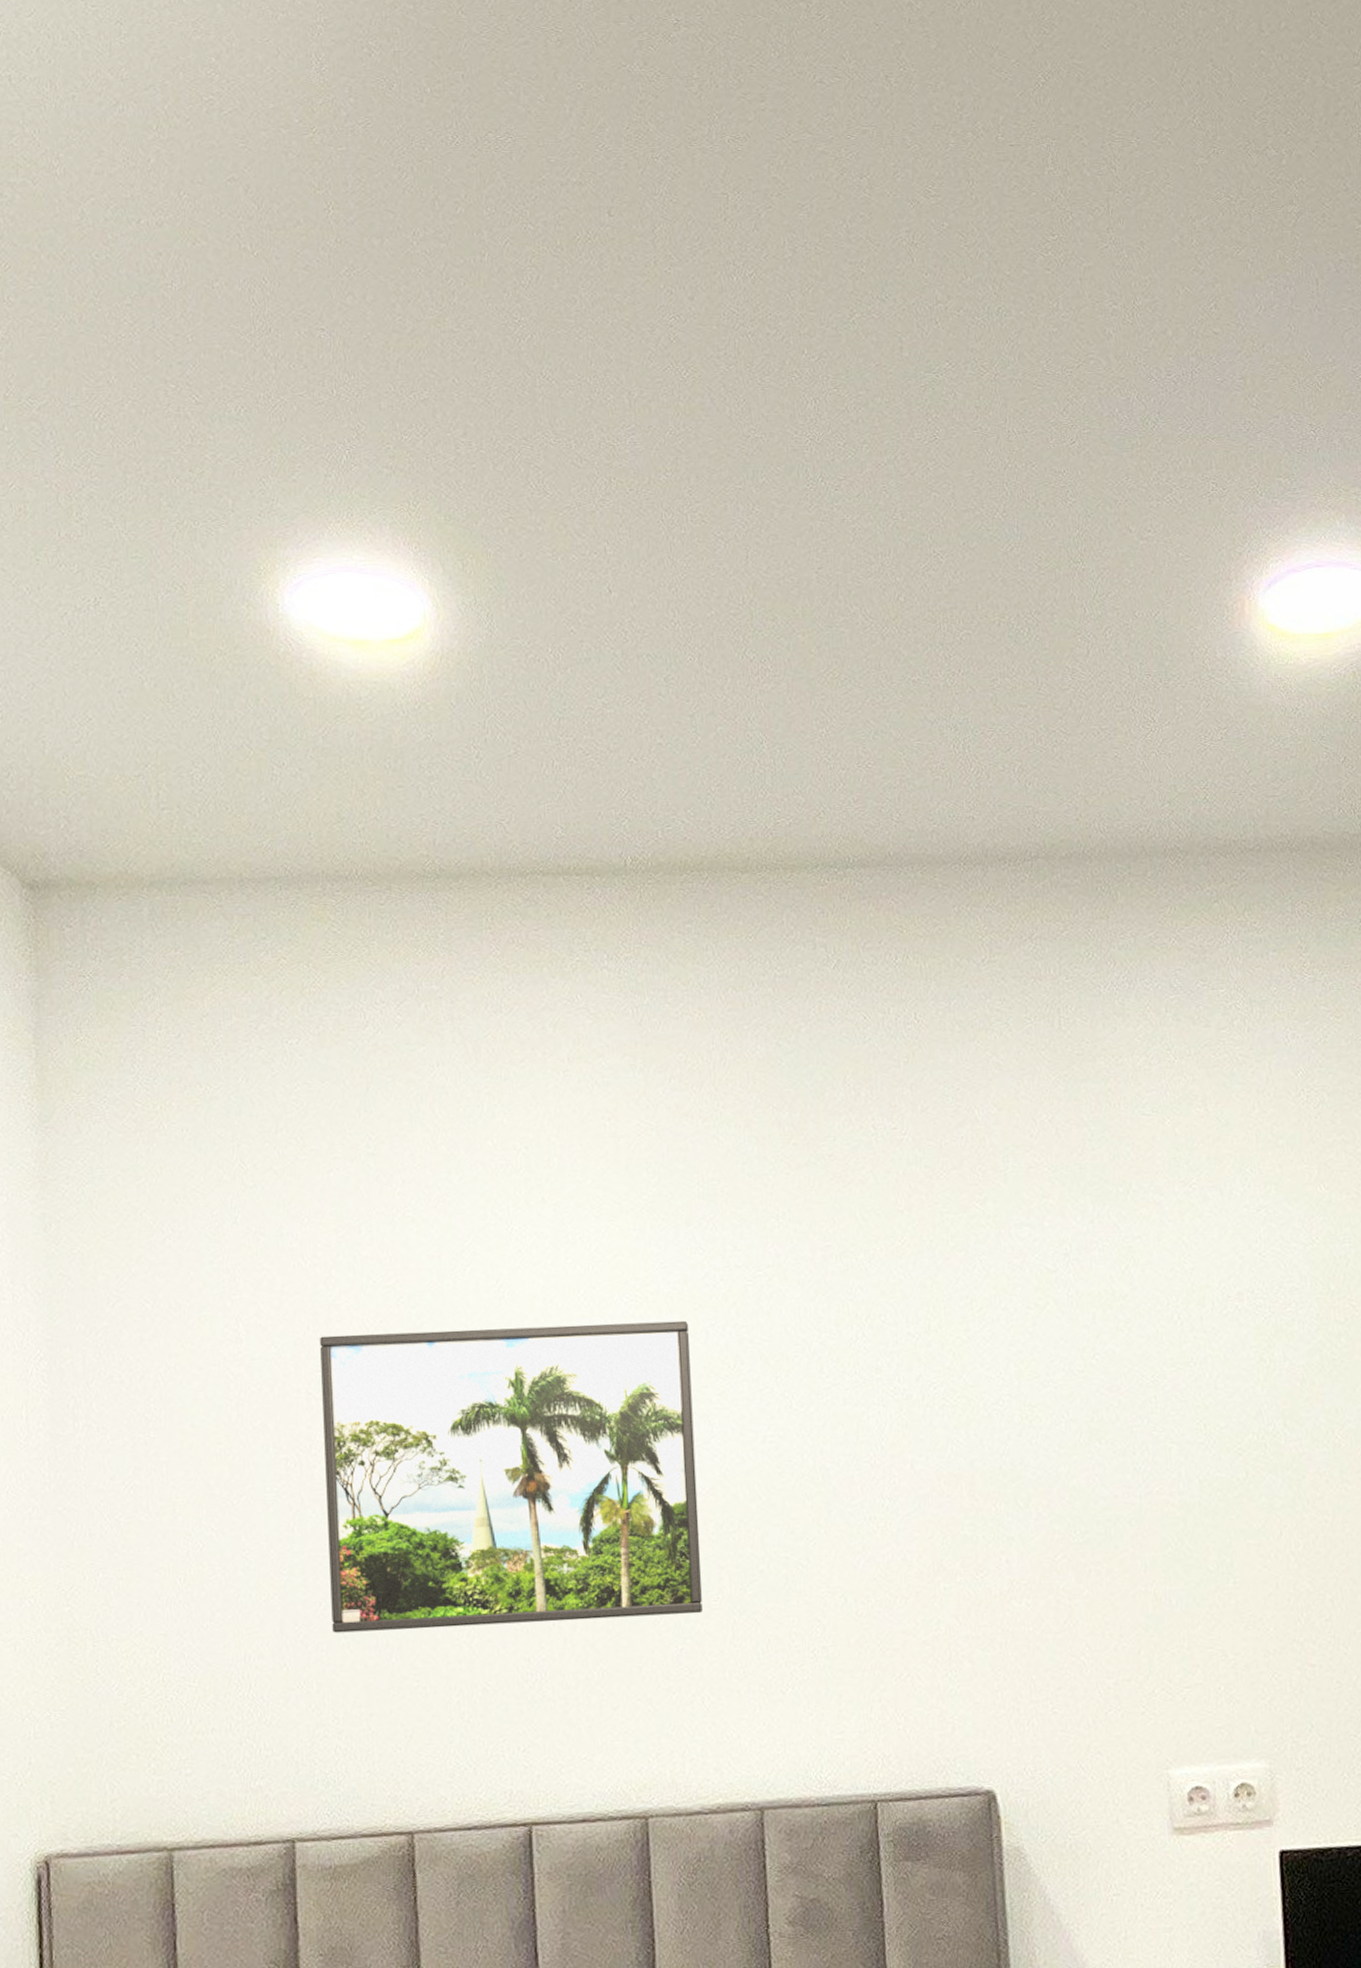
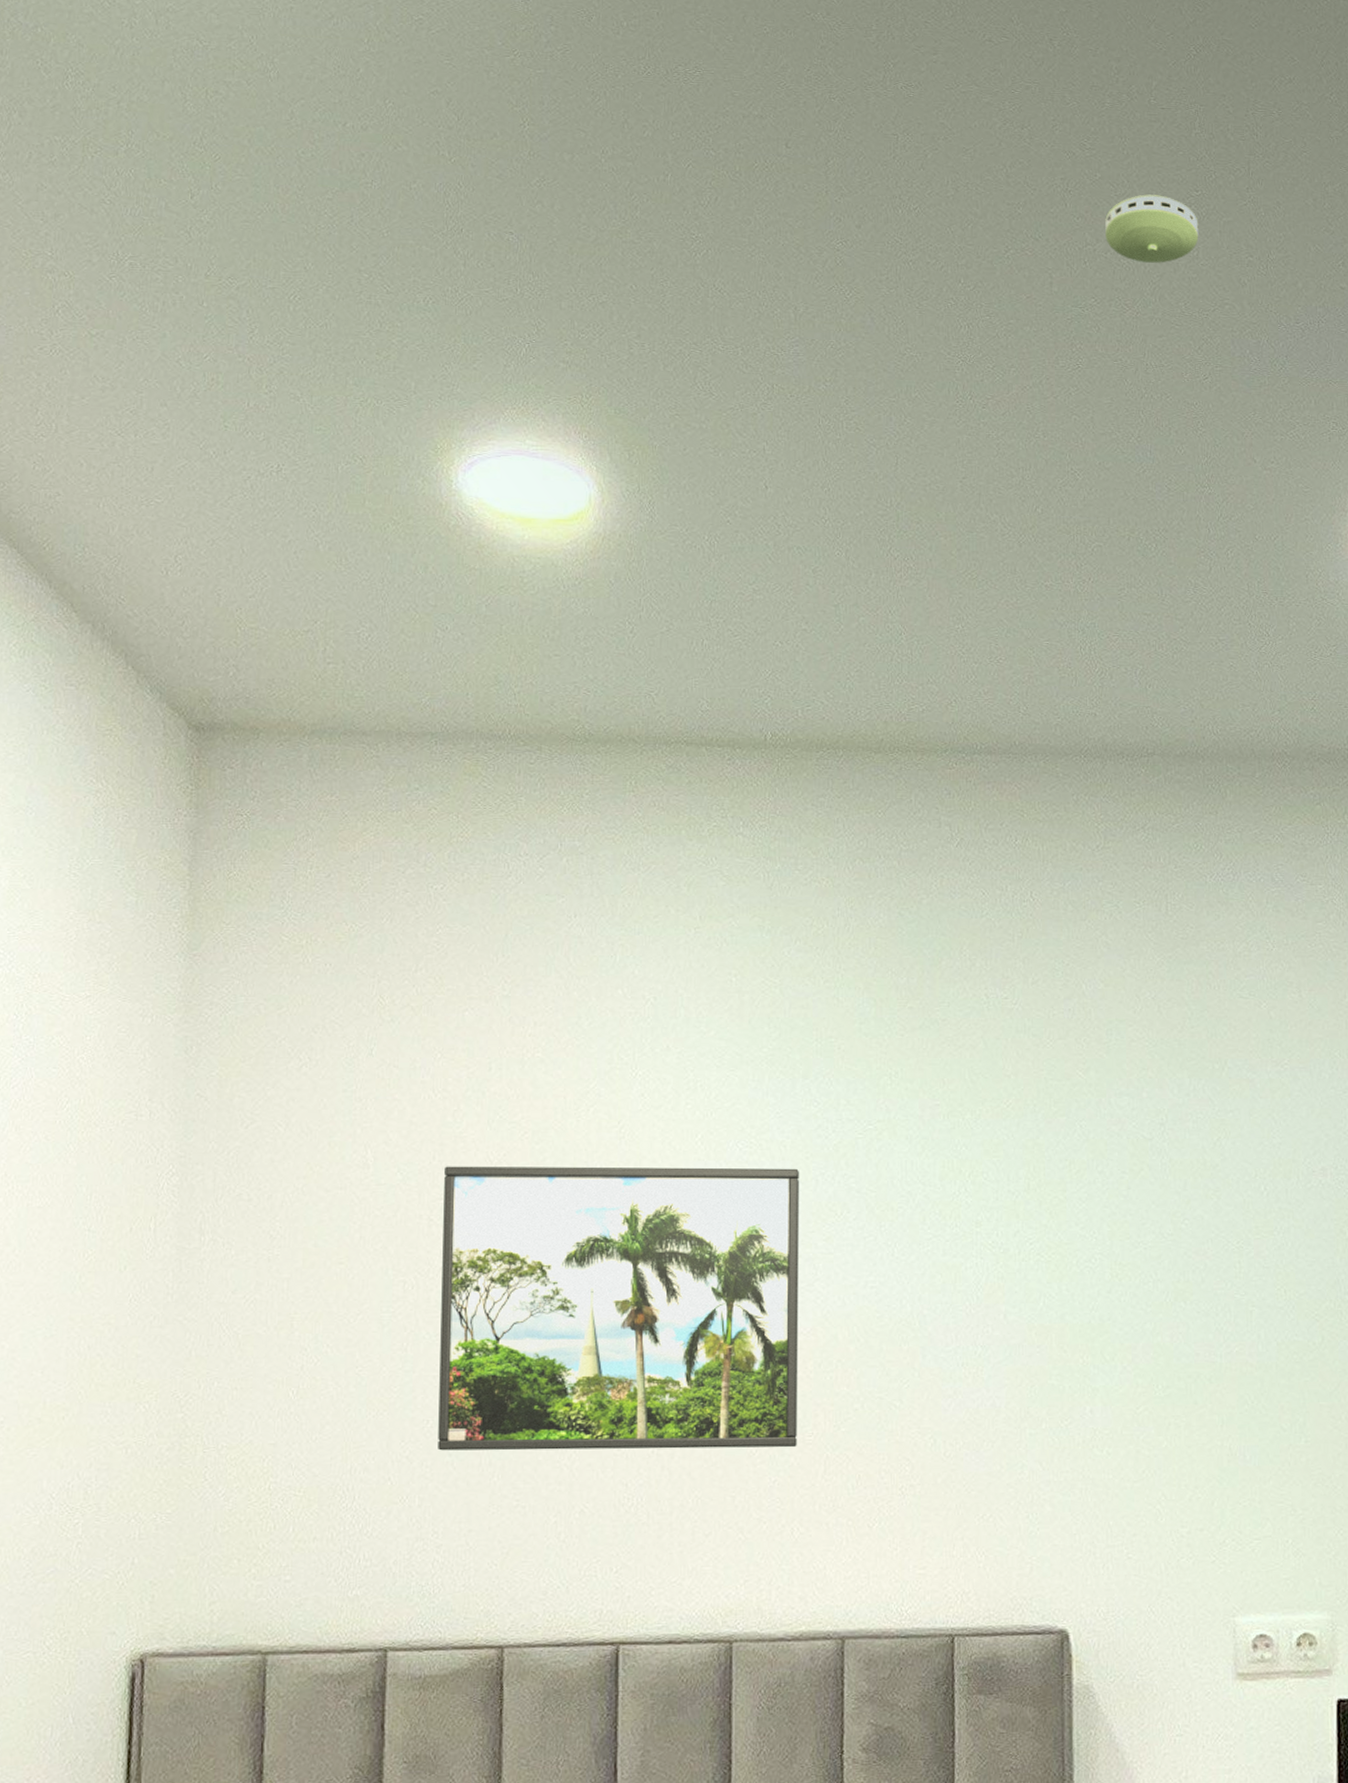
smoke detector: none [956,242,1058,319] -> present [1105,194,1199,263]

